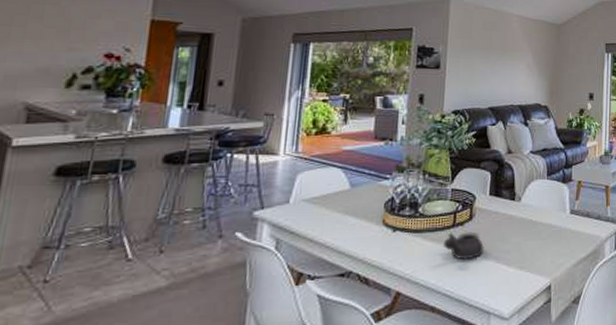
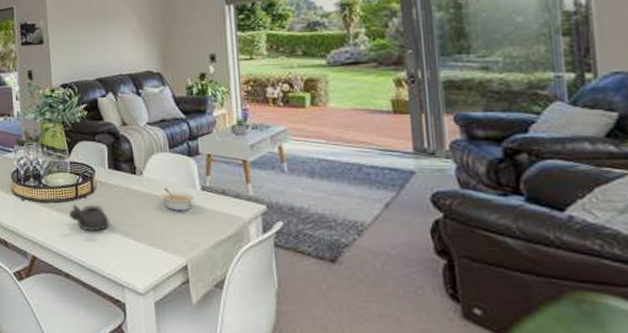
legume: none [535,212,563,234] -> present [161,188,194,211]

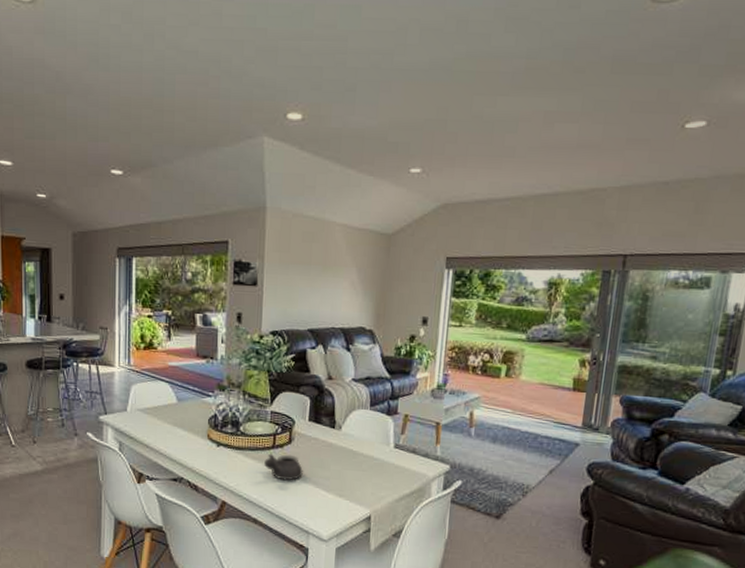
legume: present [161,188,194,211] -> none [356,443,386,466]

